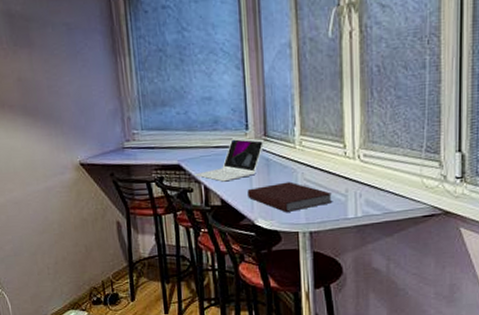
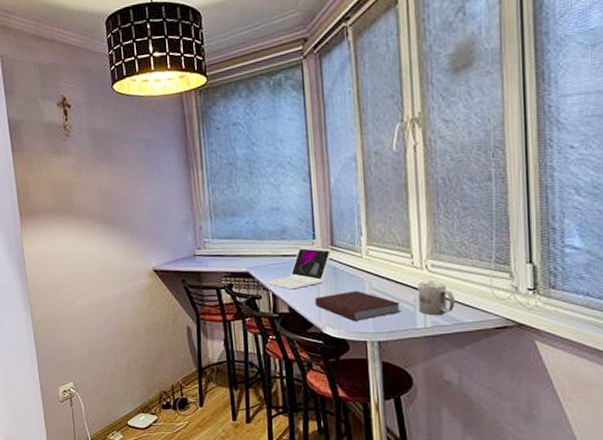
mug: none [350,169,385,205] -> present [418,280,455,315]

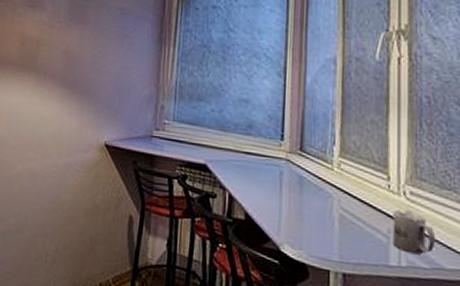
laptop: present [263,246,332,290] -> none [220,146,300,194]
notebook: present [315,290,401,321] -> none [275,206,373,244]

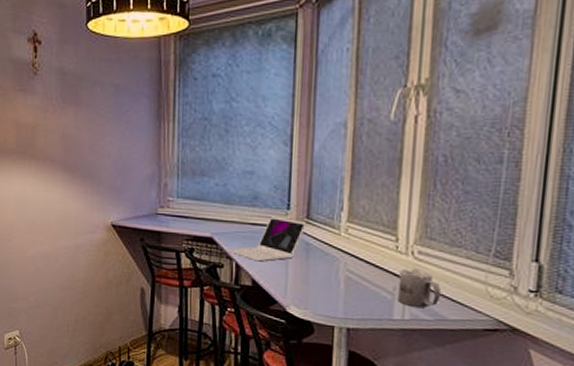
laptop: none [220,146,300,194] -> present [226,216,307,262]

